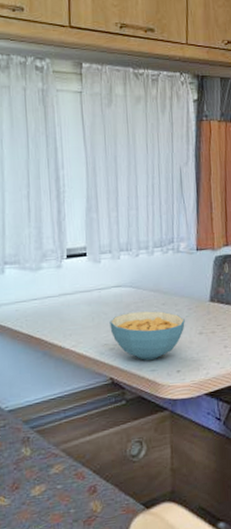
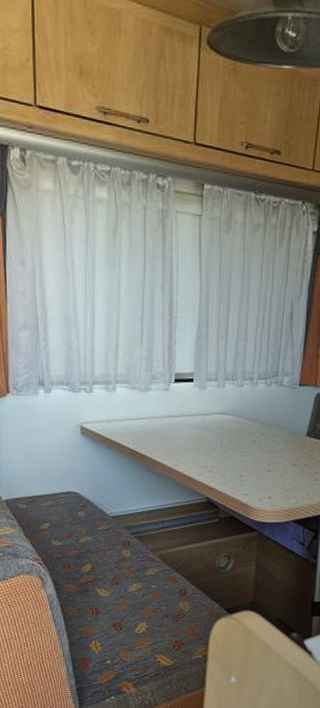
cereal bowl: present [109,311,185,360] -> none [210,439,281,484]

